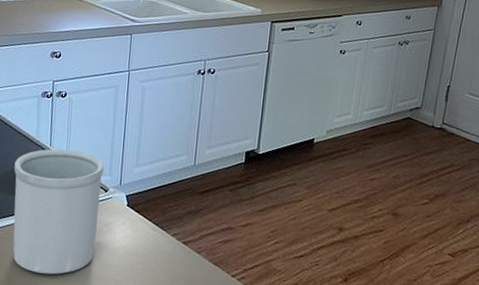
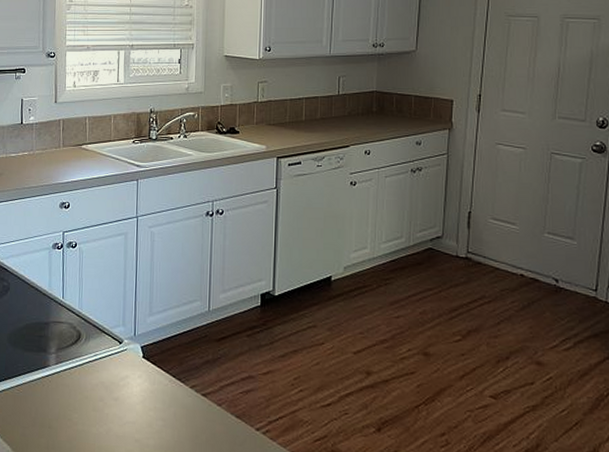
utensil holder: present [13,149,104,275] -> none [28,301,117,435]

